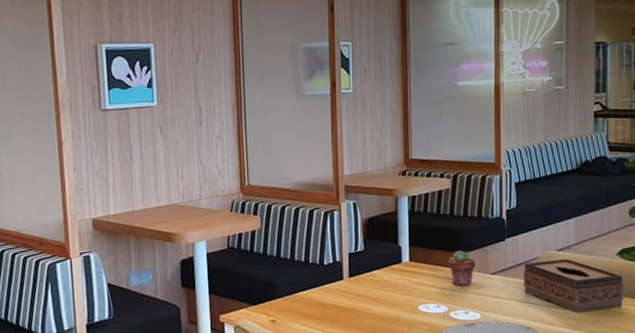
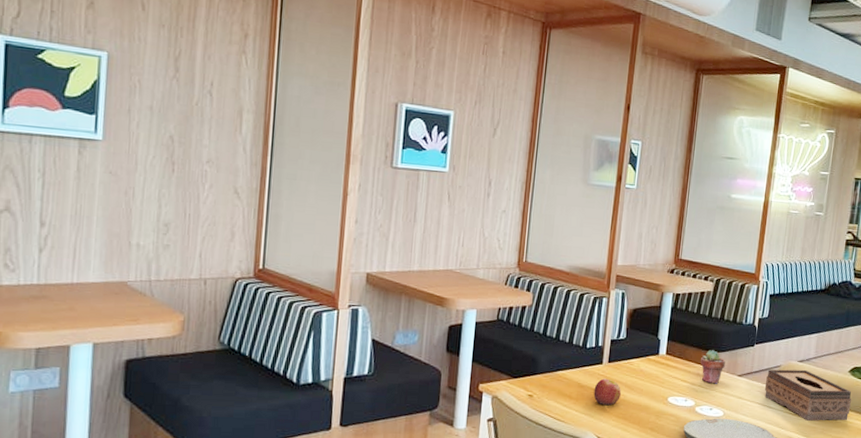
apple: none [338,294,367,322] -> present [593,378,621,406]

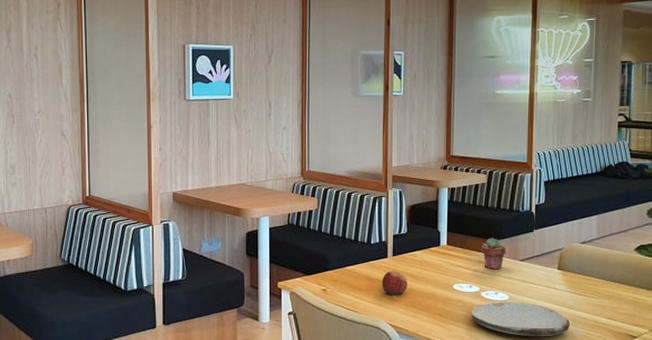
tissue box: present [764,369,851,422] -> none [548,251,640,301]

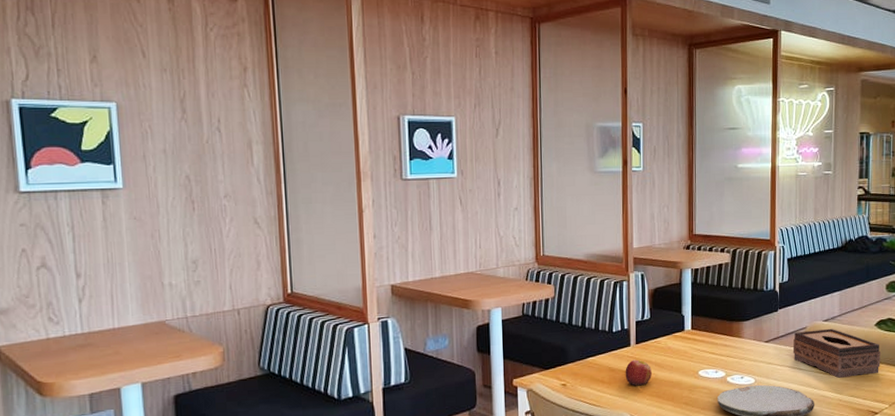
potted succulent: present [481,238,506,270] -> none [726,320,751,353]
tissue box: none [548,251,640,301] -> present [793,329,880,379]

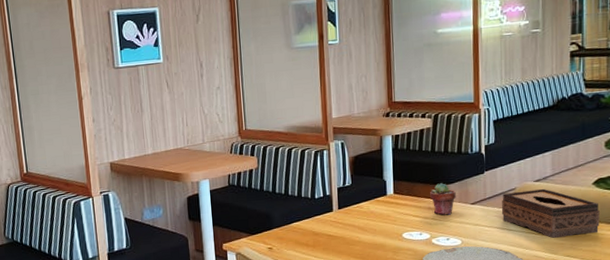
apple: present [625,359,652,386] -> none [328,224,355,249]
potted succulent: none [726,320,751,353] -> present [430,183,456,215]

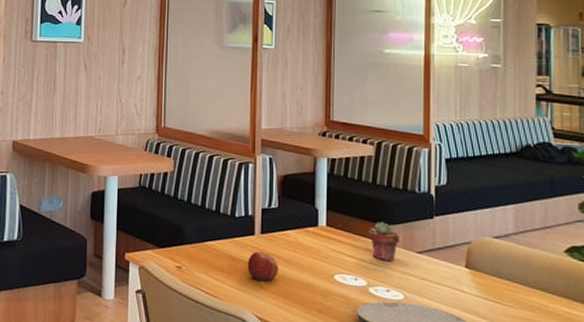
apple: none [328,224,355,249] -> present [247,251,278,282]
tissue box: present [501,189,600,239] -> none [453,246,574,314]

